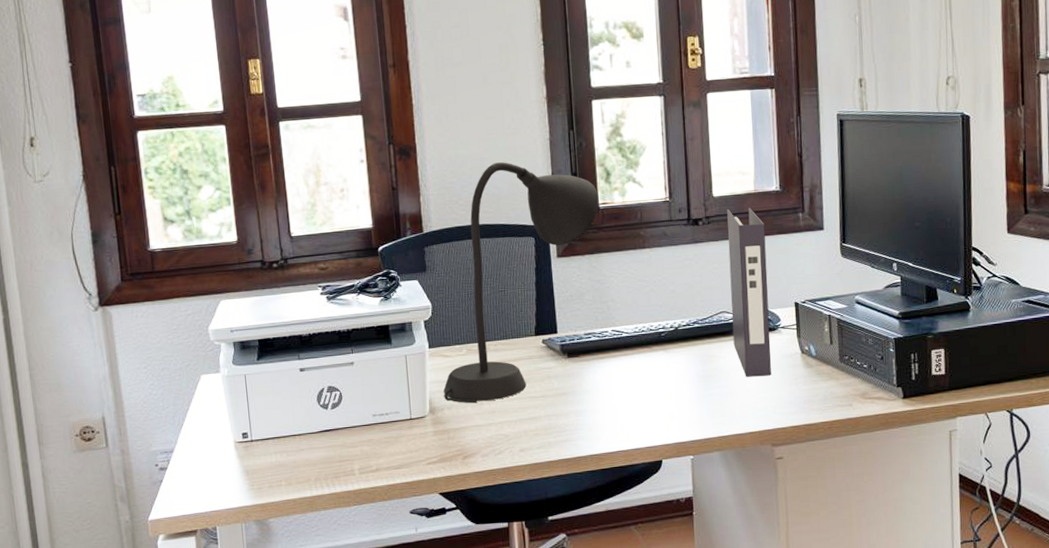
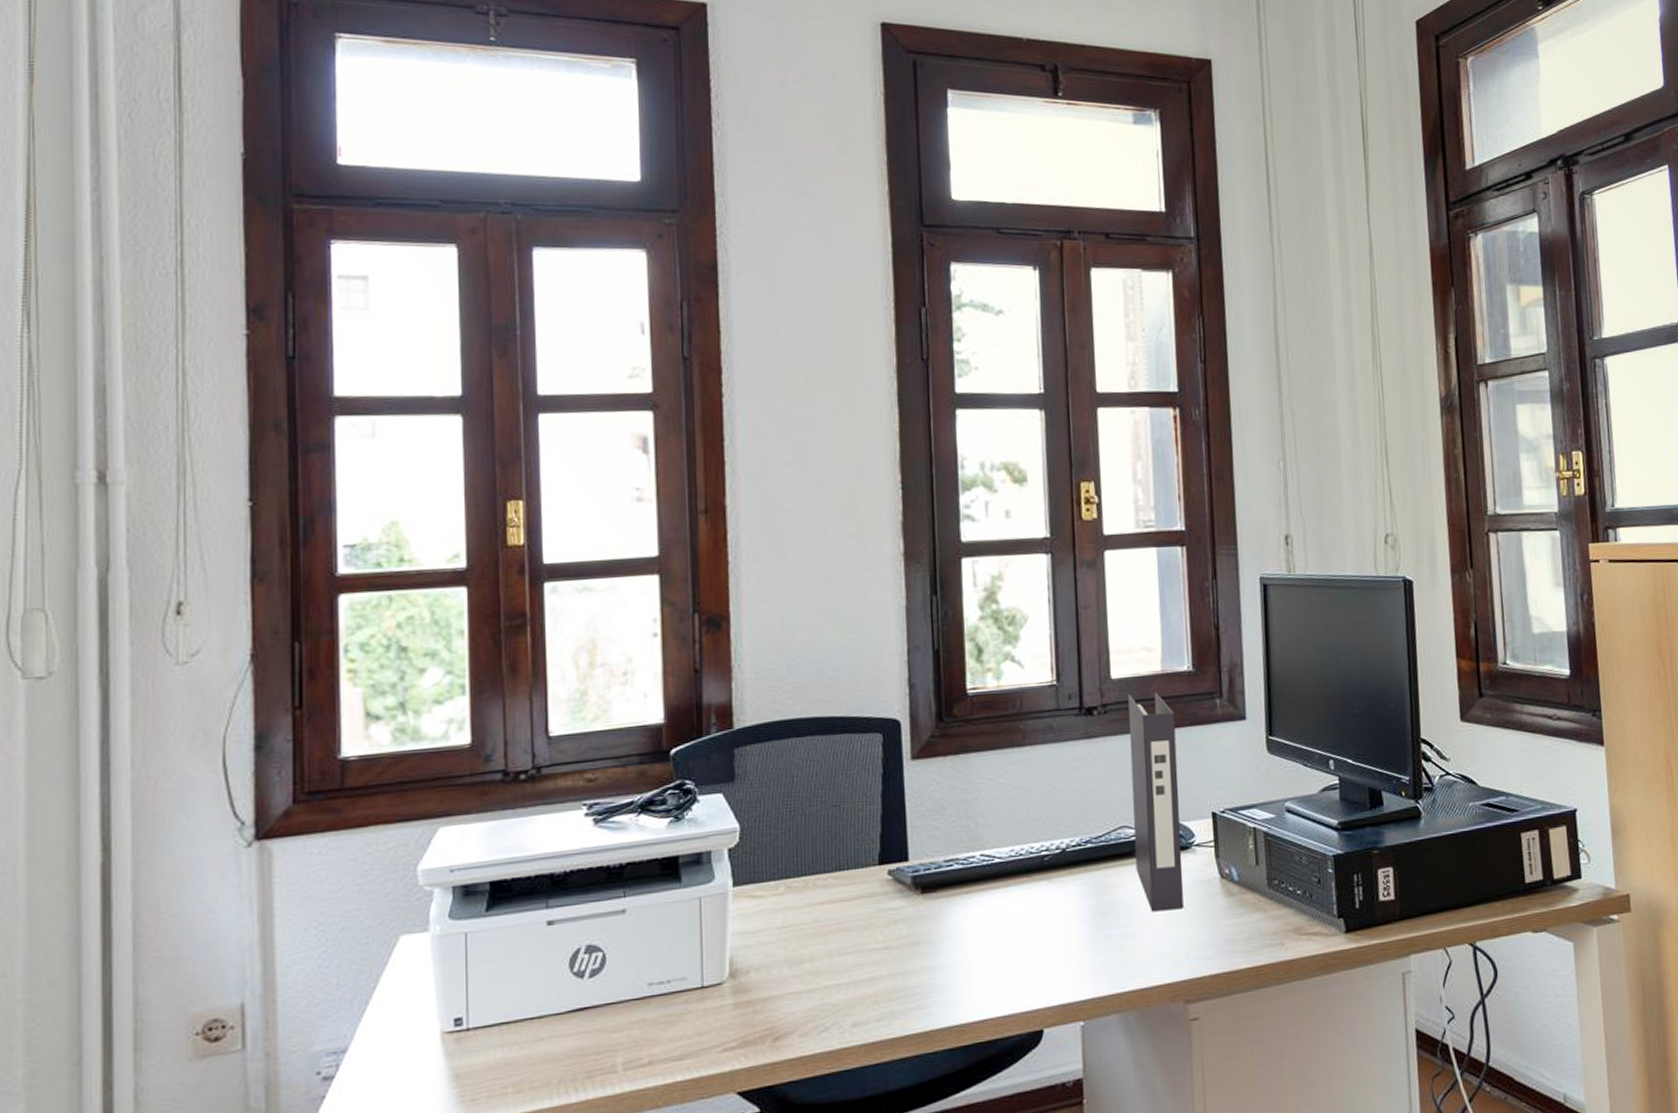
desk lamp: present [443,162,599,404] -> none [750,636,968,962]

